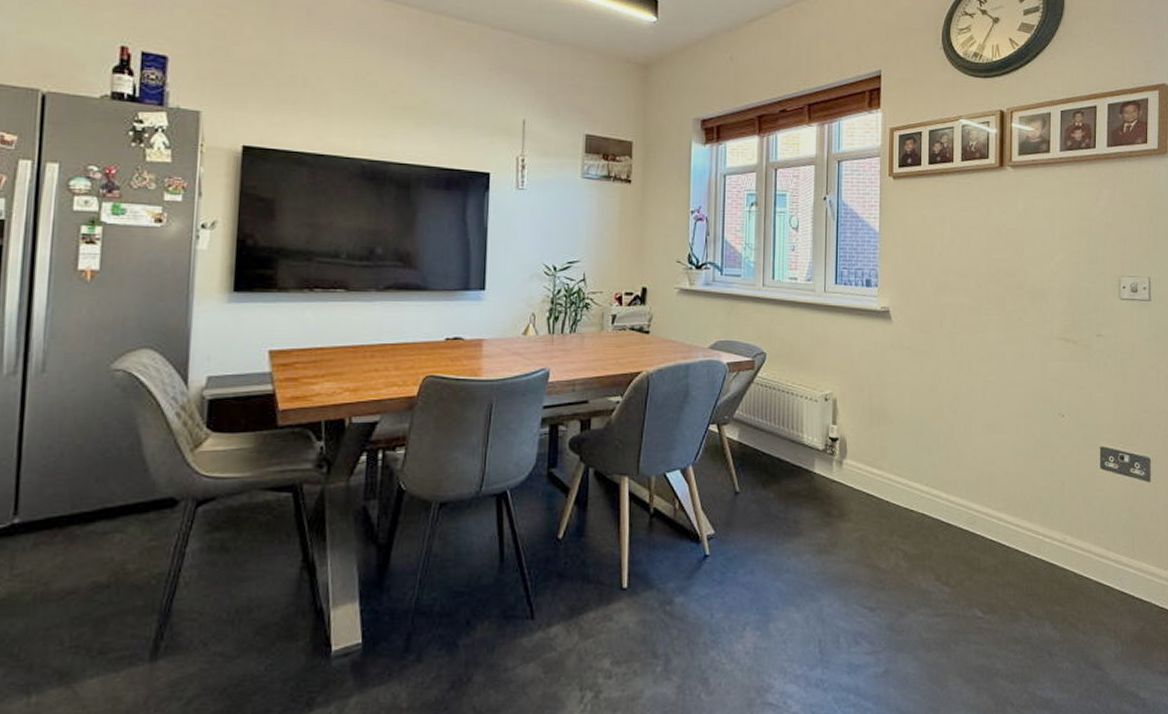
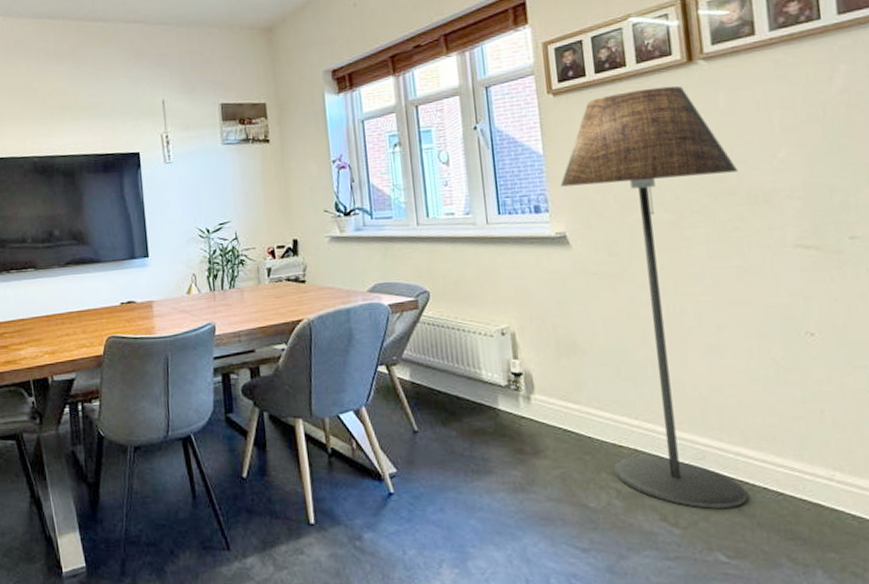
floor lamp: none [890,185,1027,569] -> present [560,85,748,509]

